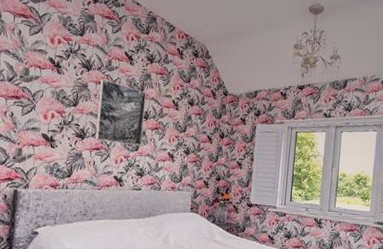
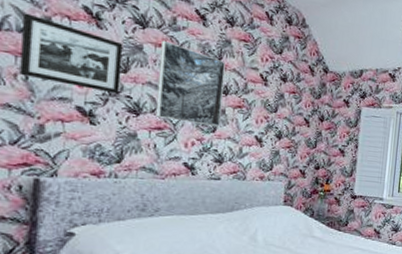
picture frame: none [8,67,75,123] -> present [19,13,124,94]

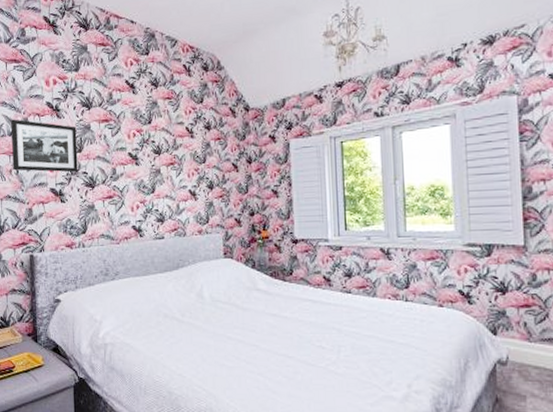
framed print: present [155,40,226,127] -> none [103,115,158,188]

